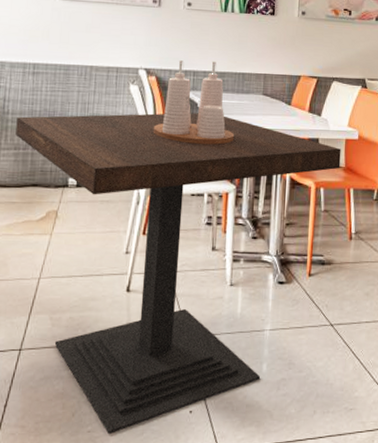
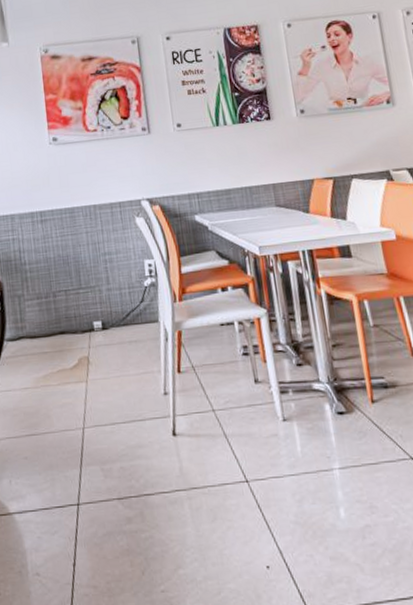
dining table: present [15,113,341,435] -> none [34,236,382,595]
condiment set: present [153,60,234,145] -> none [167,179,254,270]

